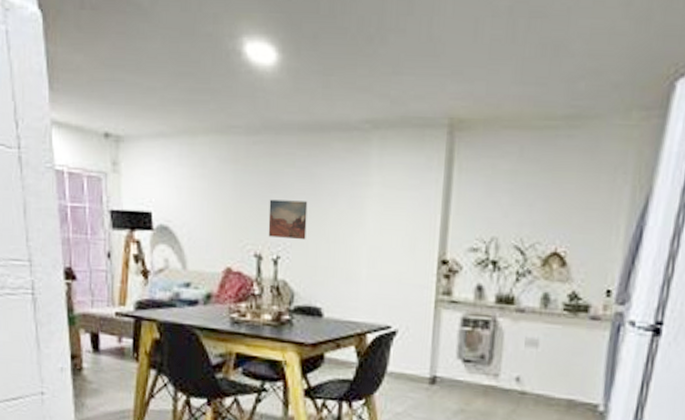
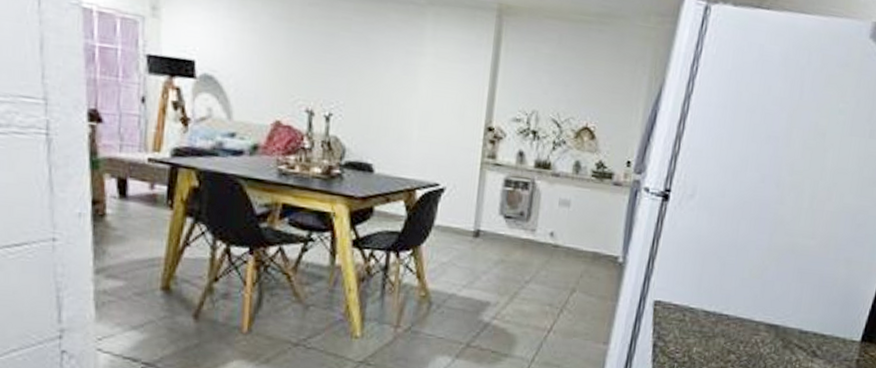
wall art: present [268,199,308,240] -> none [321,59,363,100]

